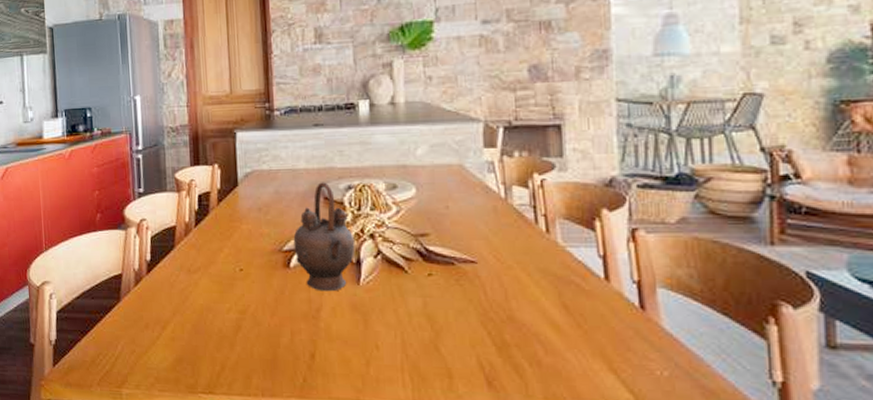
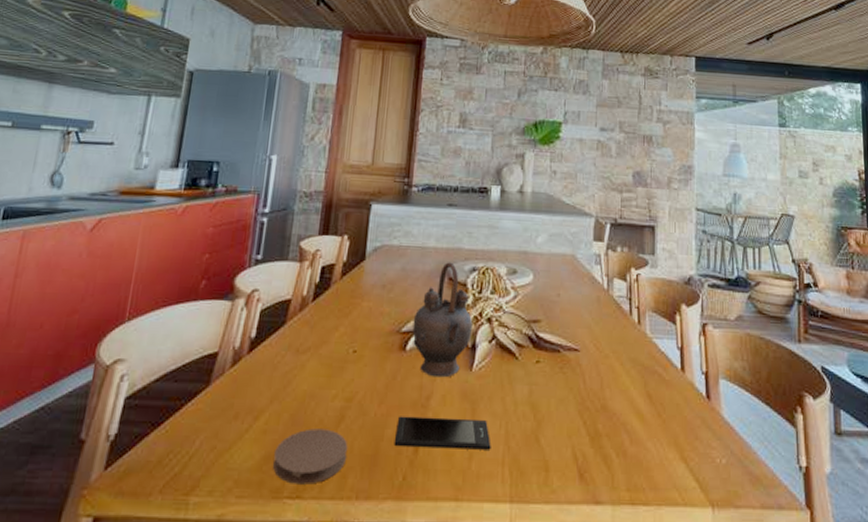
coaster: none [184,336,249,383] -> present [273,428,348,485]
smartphone: none [290,326,388,358] -> present [394,416,491,450]

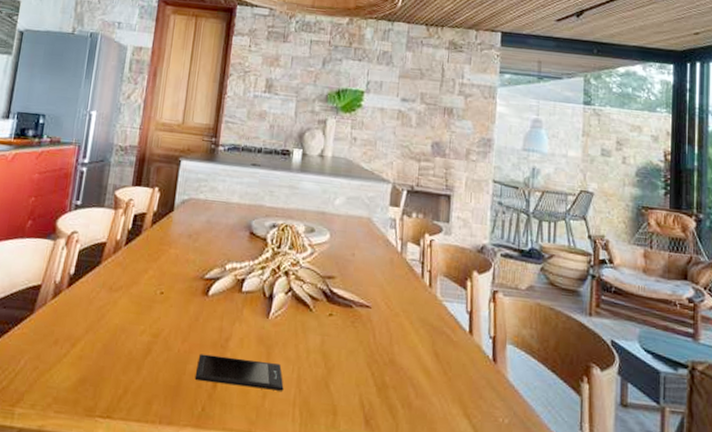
coaster: present [273,428,348,485] -> none [87,358,154,407]
teapot: present [412,262,473,378] -> none [215,217,271,323]

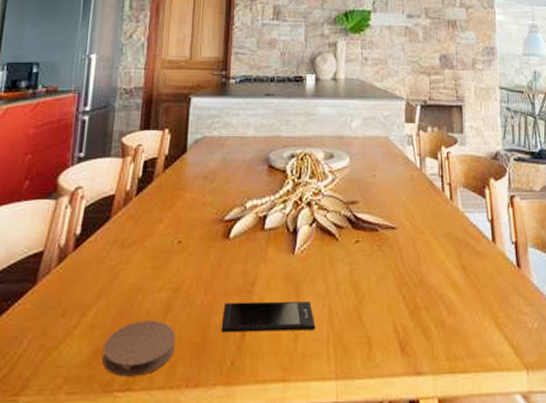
coaster: none [87,358,154,407] -> present [102,320,176,377]

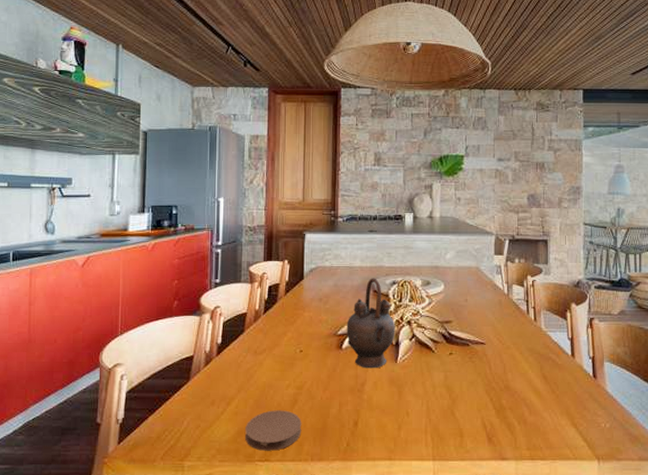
smartphone: present [221,301,316,333] -> none [338,399,416,422]
teapot: none [235,150,293,263] -> present [346,278,396,369]

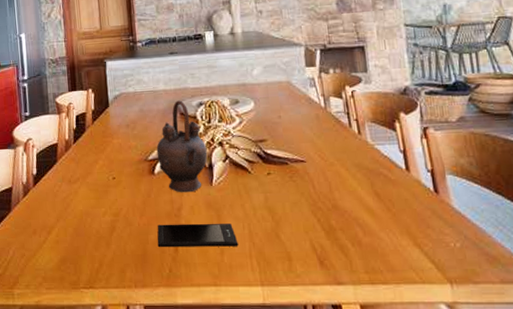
coaster: present [245,410,302,451] -> none [67,237,123,278]
smartphone: none [338,399,416,422] -> present [157,223,239,248]

